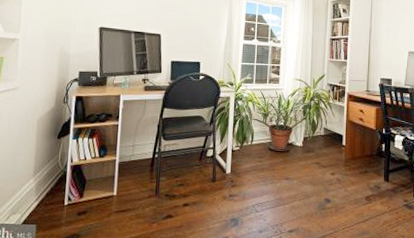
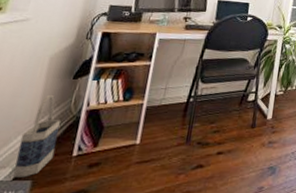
bag: none [22,153,52,222] -> present [13,95,61,178]

